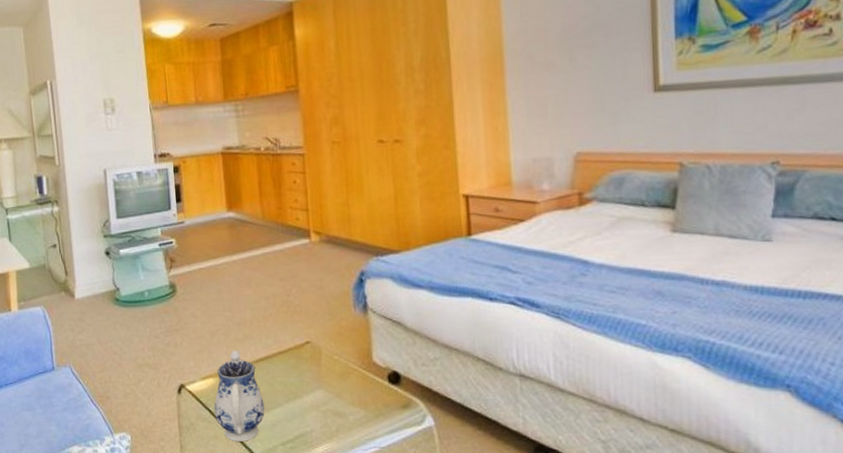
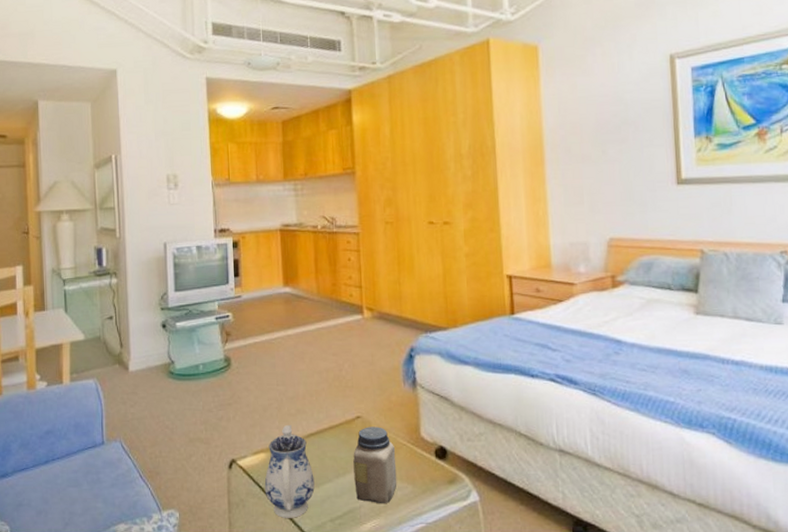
jar: none [303,352,349,429] -> present [353,426,397,504]

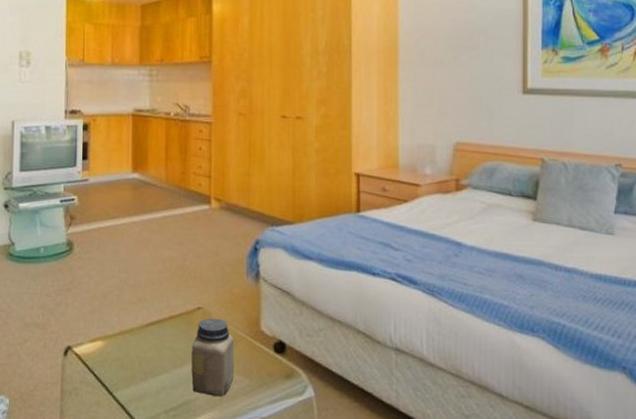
teapot: present [264,424,315,518] -> none [99,312,151,408]

